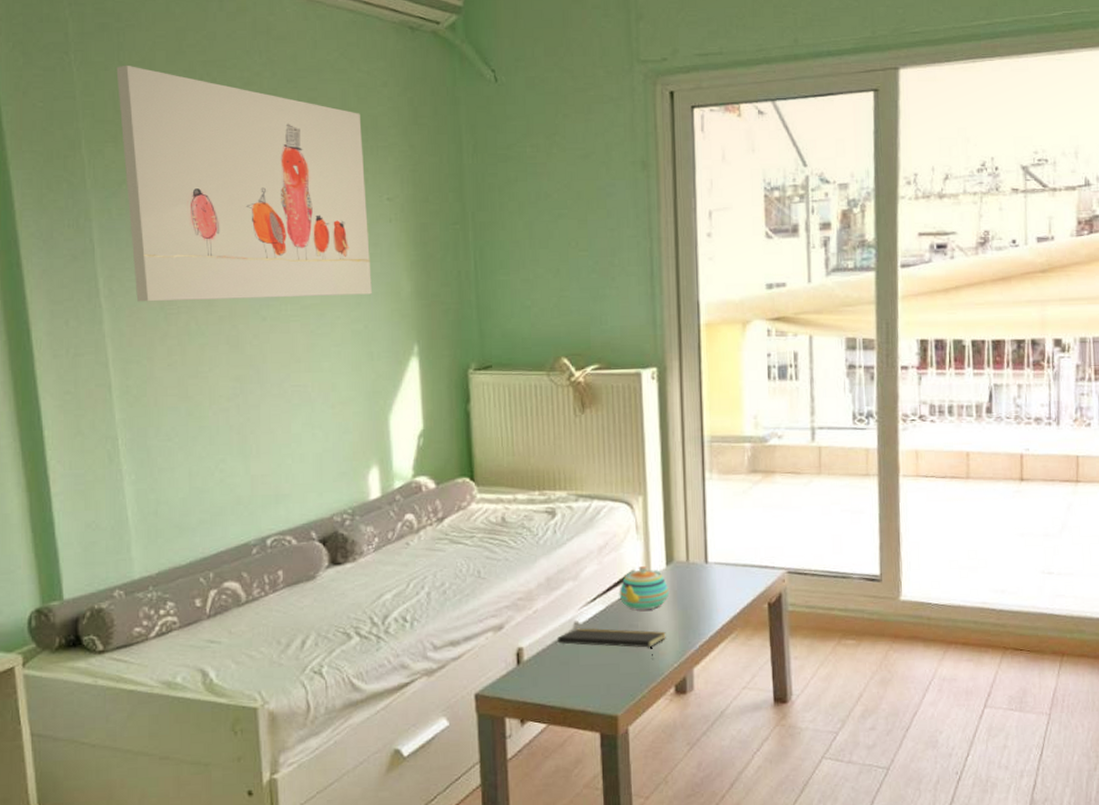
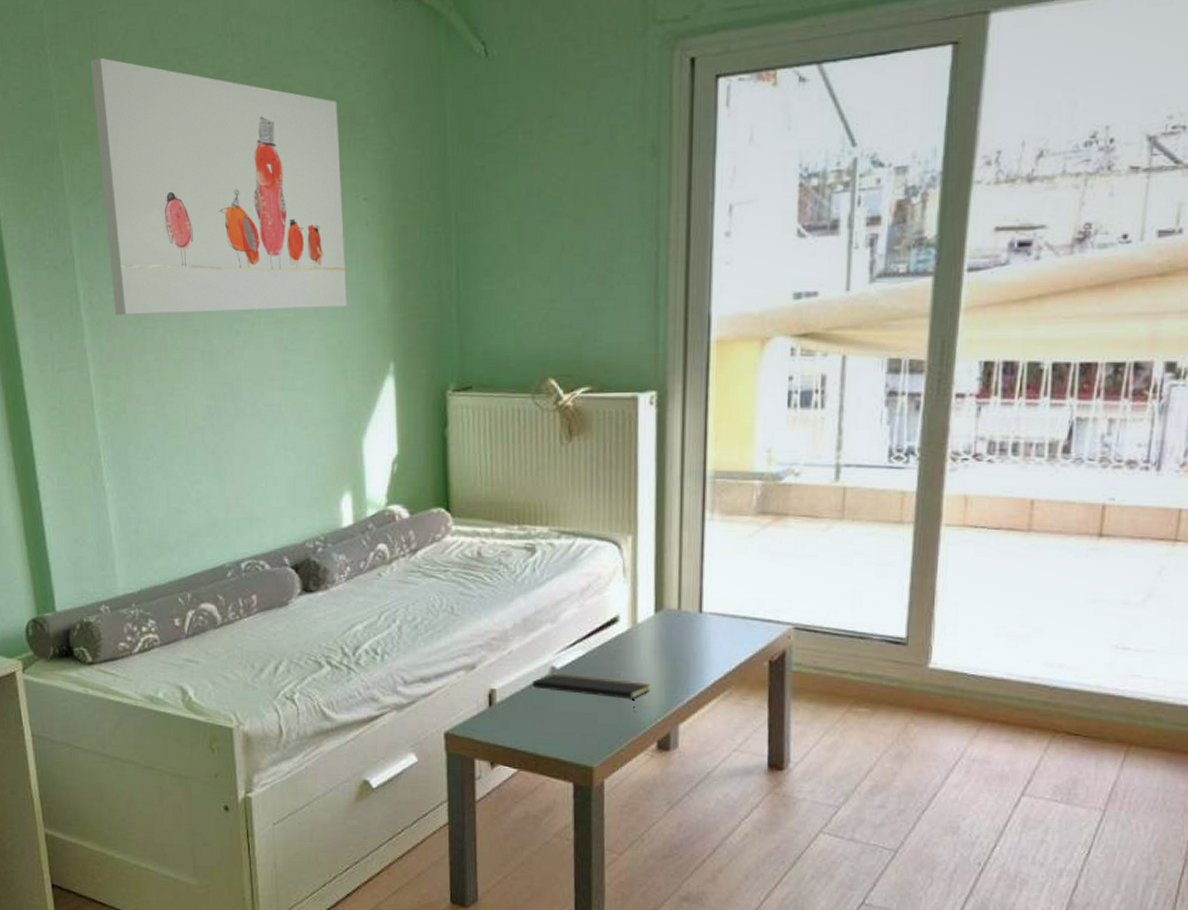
teapot: present [619,565,670,610] -> none [601,611,657,659]

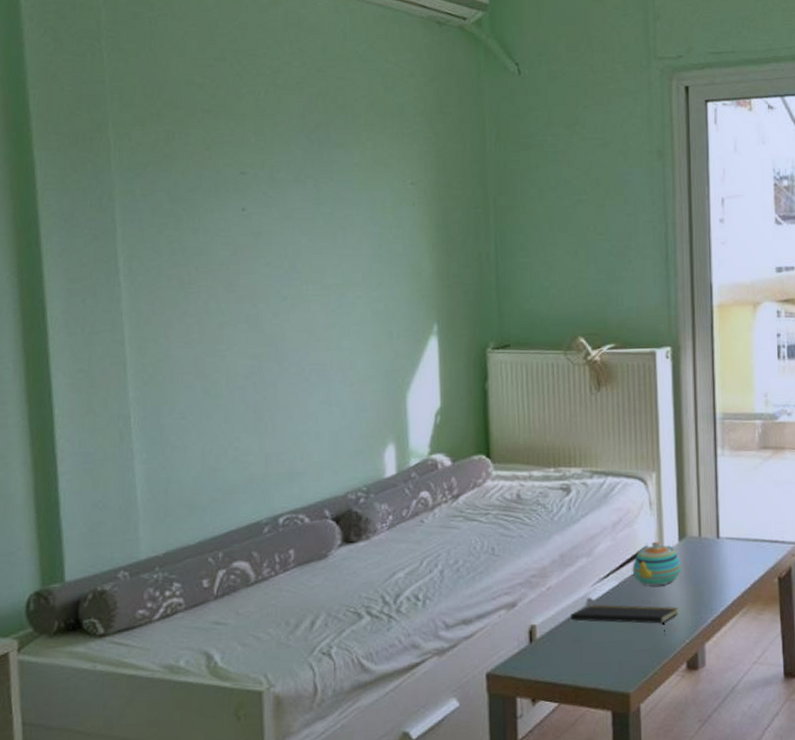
wall art: present [90,57,347,316] -> none [147,52,393,281]
teapot: none [601,611,657,659] -> present [632,541,682,586]

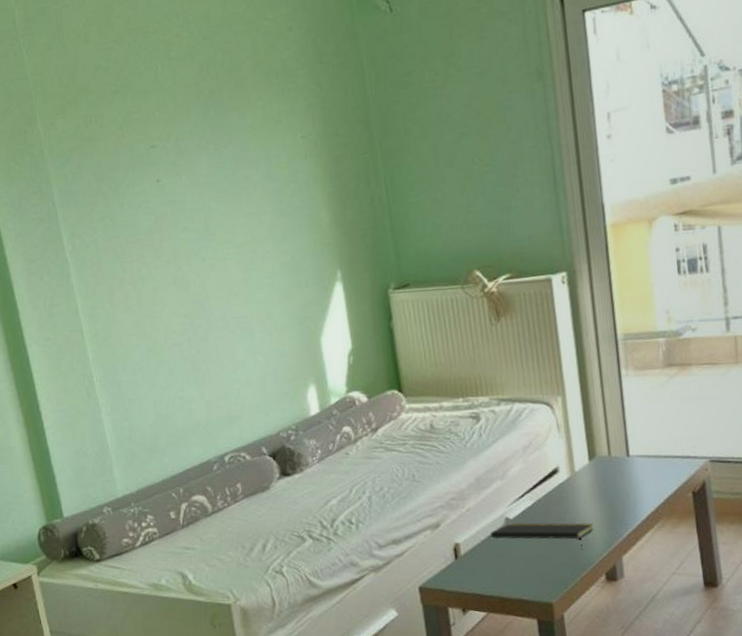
teapot: present [632,541,682,586] -> none [545,462,594,504]

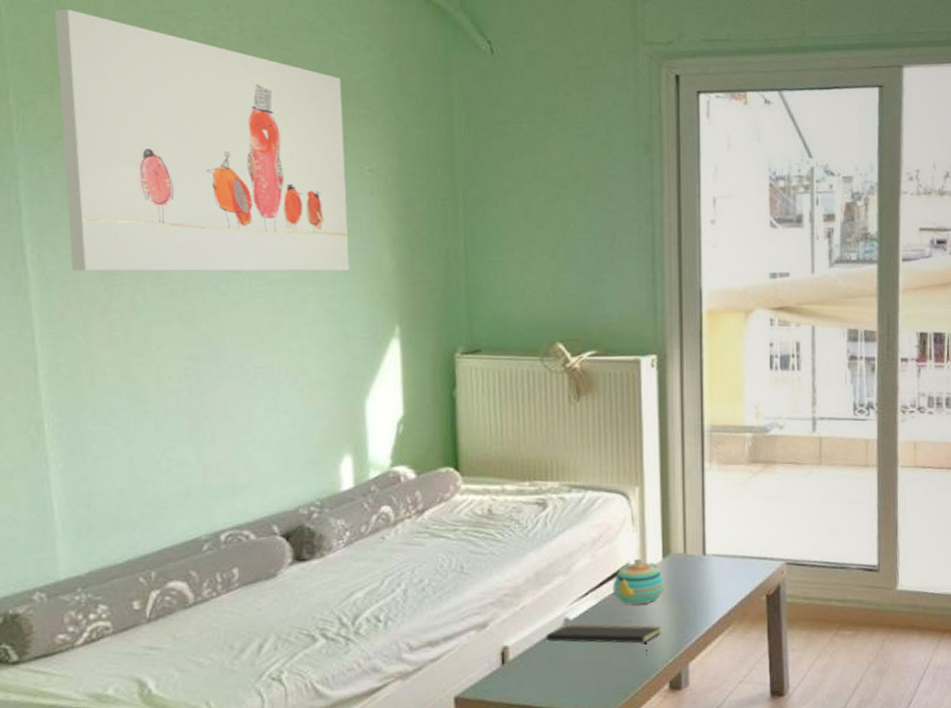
wall art: none [58,42,295,255] -> present [54,8,349,272]
teapot: none [545,462,594,504] -> present [612,558,666,605]

